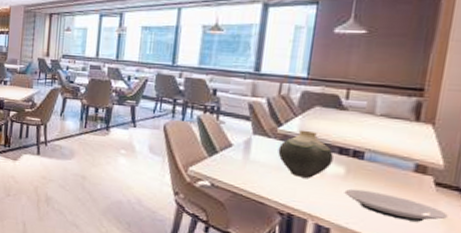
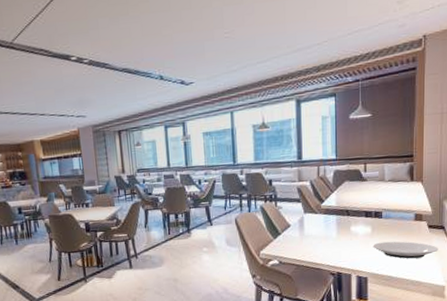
vase: present [278,130,334,178] -> none [324,202,362,242]

